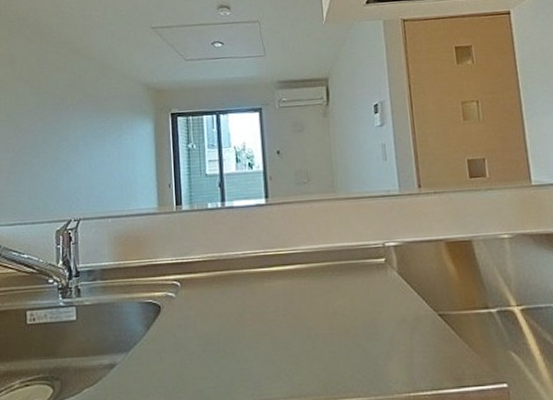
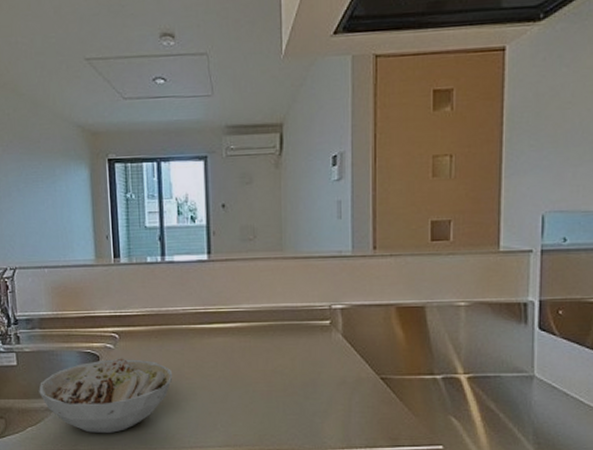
bowl: none [98,306,235,391] -> present [39,358,173,433]

